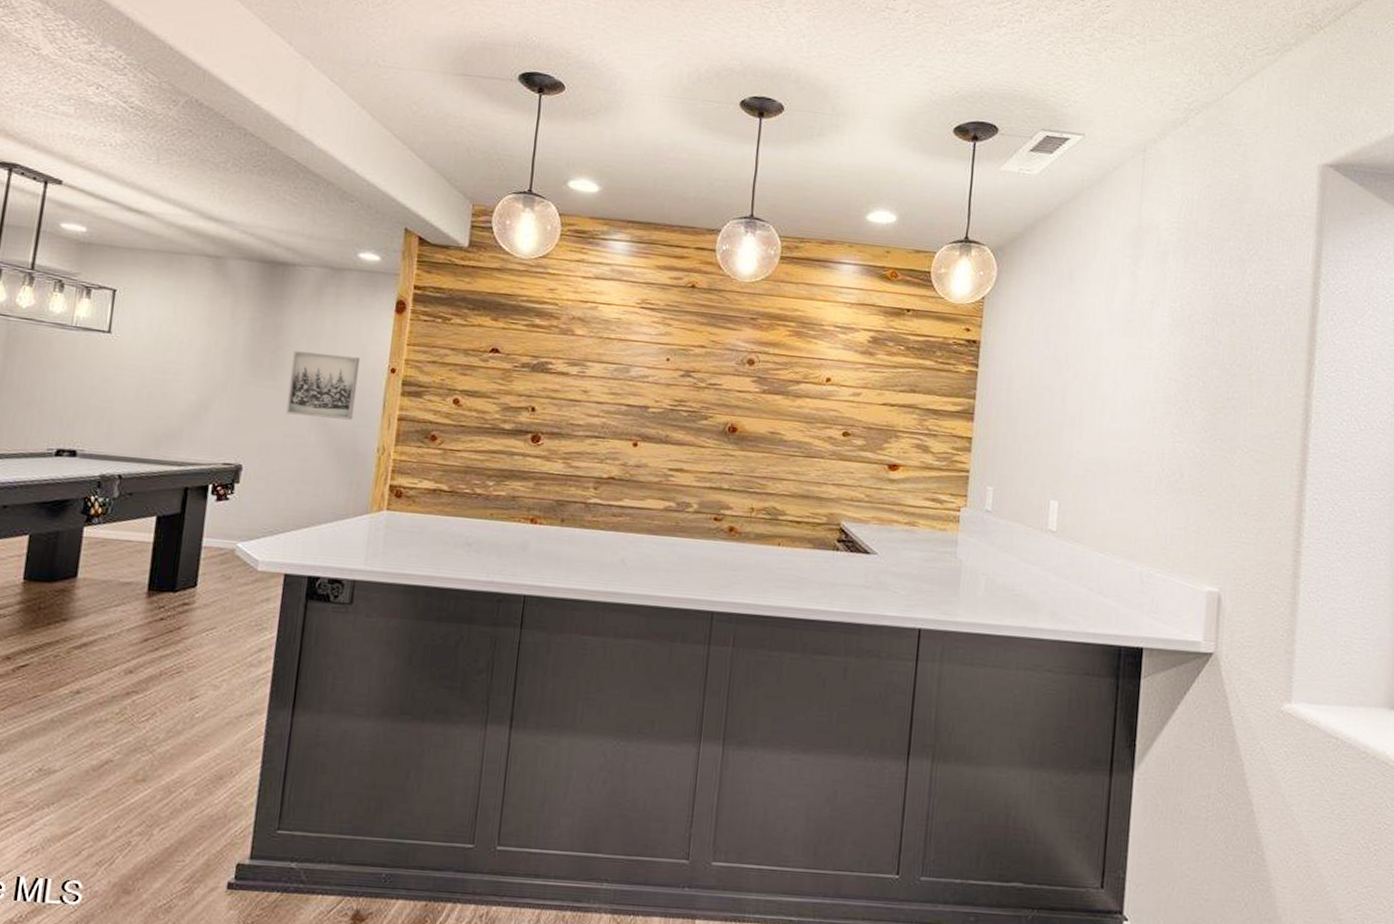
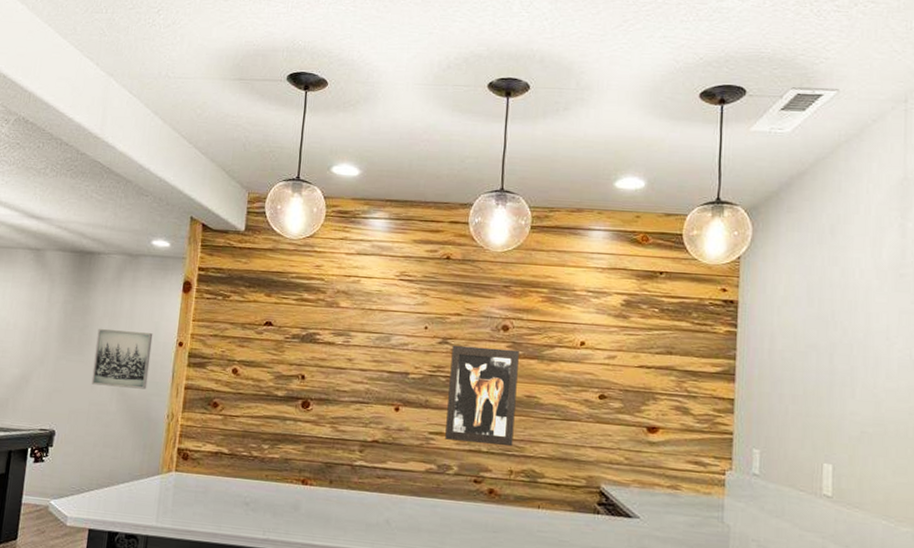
wall art: none [685,378,764,484] -> present [445,345,519,447]

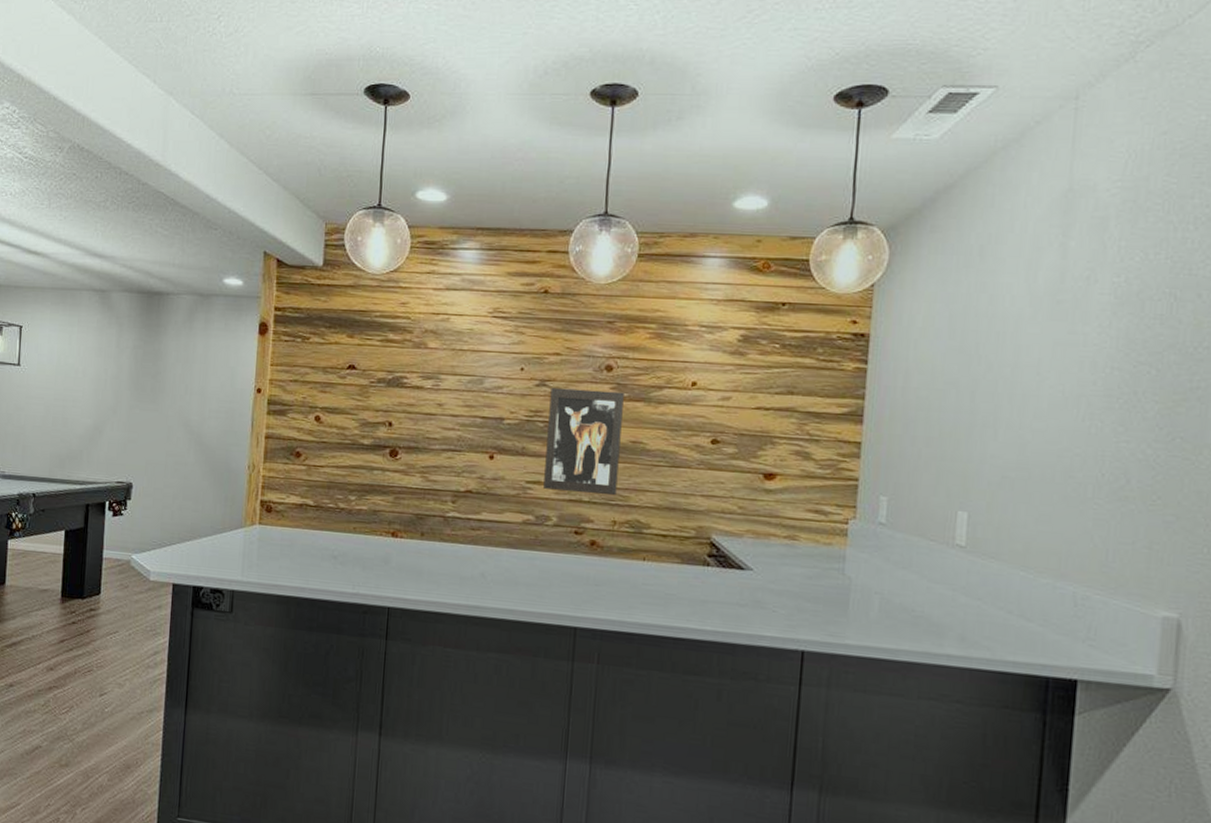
wall art: present [91,329,153,389] -> none [167,375,230,439]

